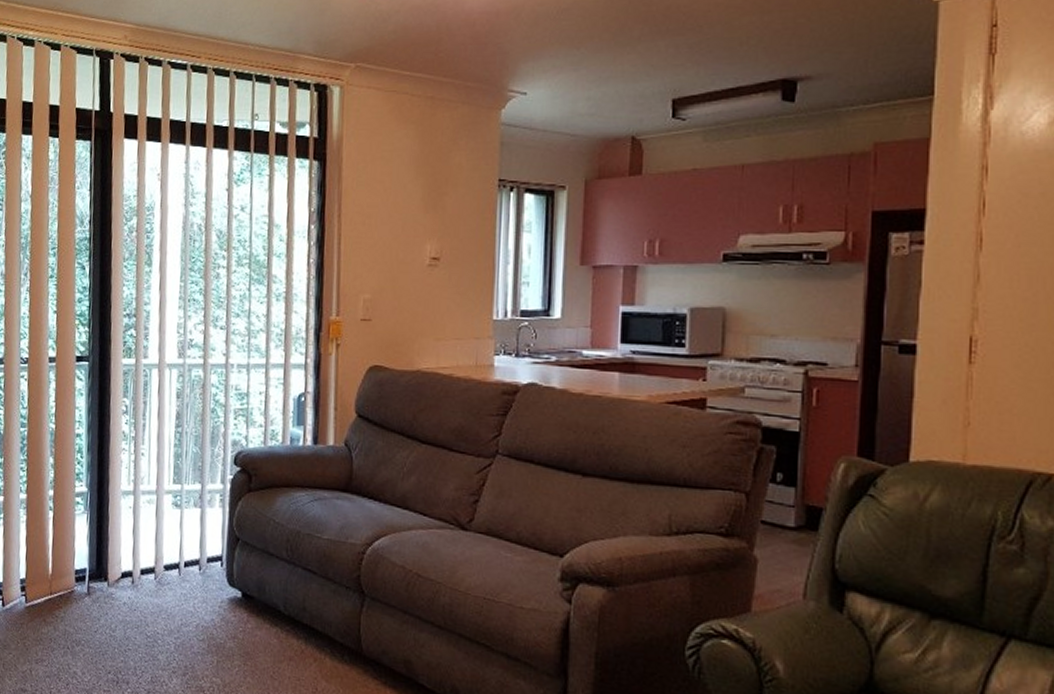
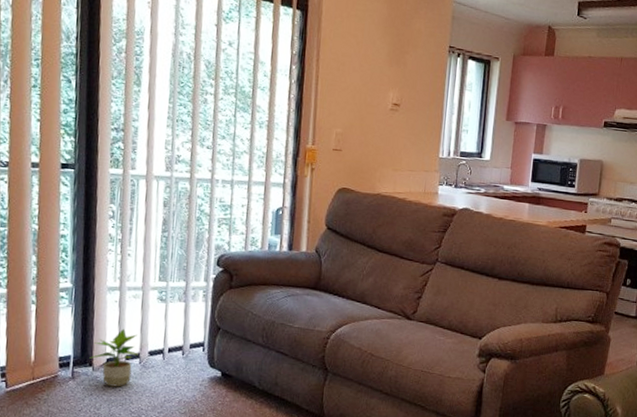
potted plant: none [104,538,154,606] -> present [89,328,139,387]

